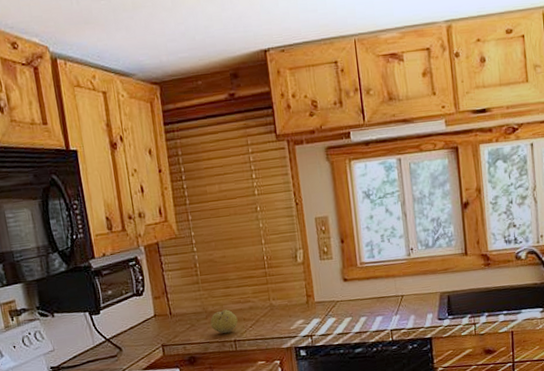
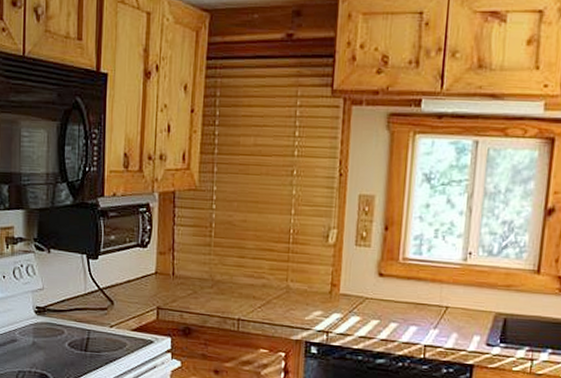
fruit: present [210,309,238,334] -> none [215,282,247,310]

